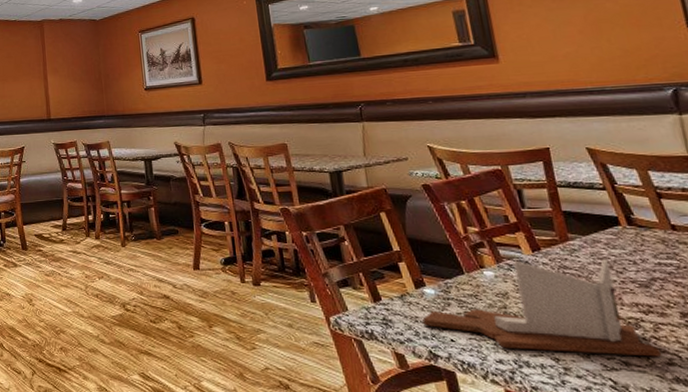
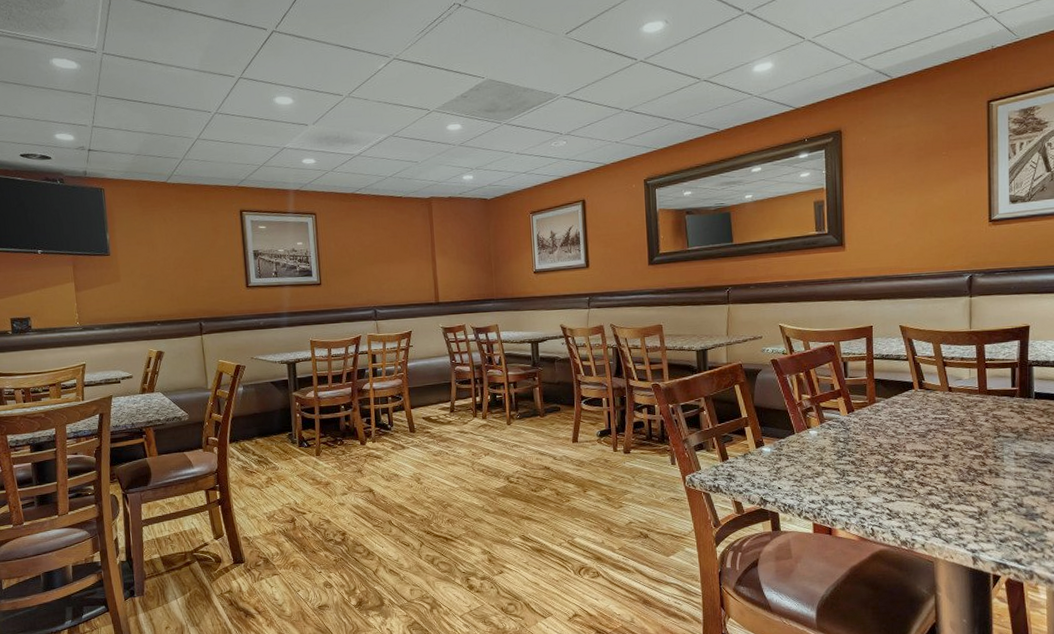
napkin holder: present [422,259,661,357] -> none [759,416,925,491]

